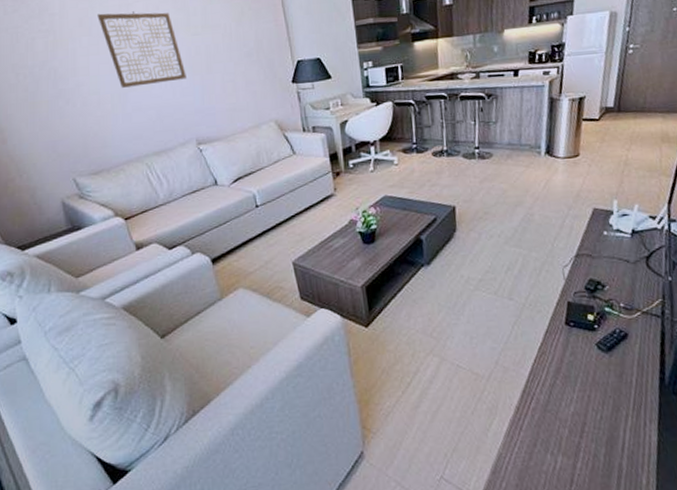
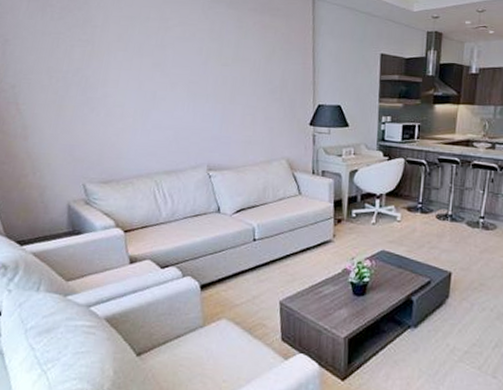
wall art: present [97,11,186,88] -> none [136,32,210,106]

